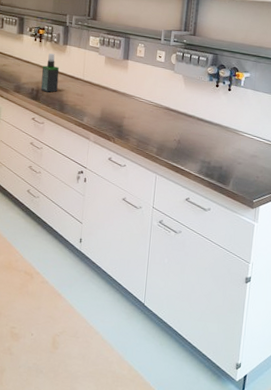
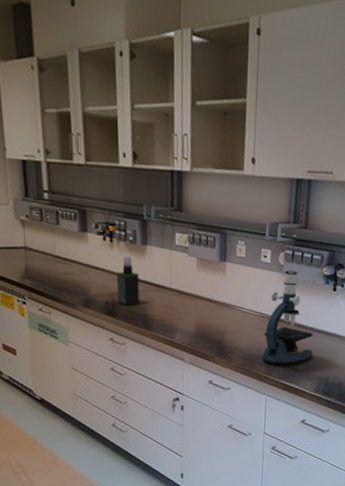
microscope: none [155,68,198,149] -> present [263,270,313,366]

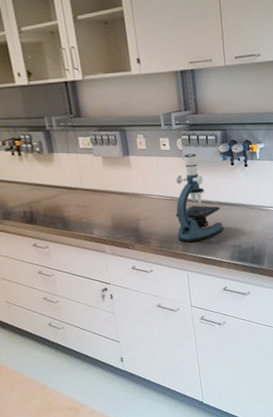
spray bottle: present [116,256,140,306] -> none [29,166,55,212]

